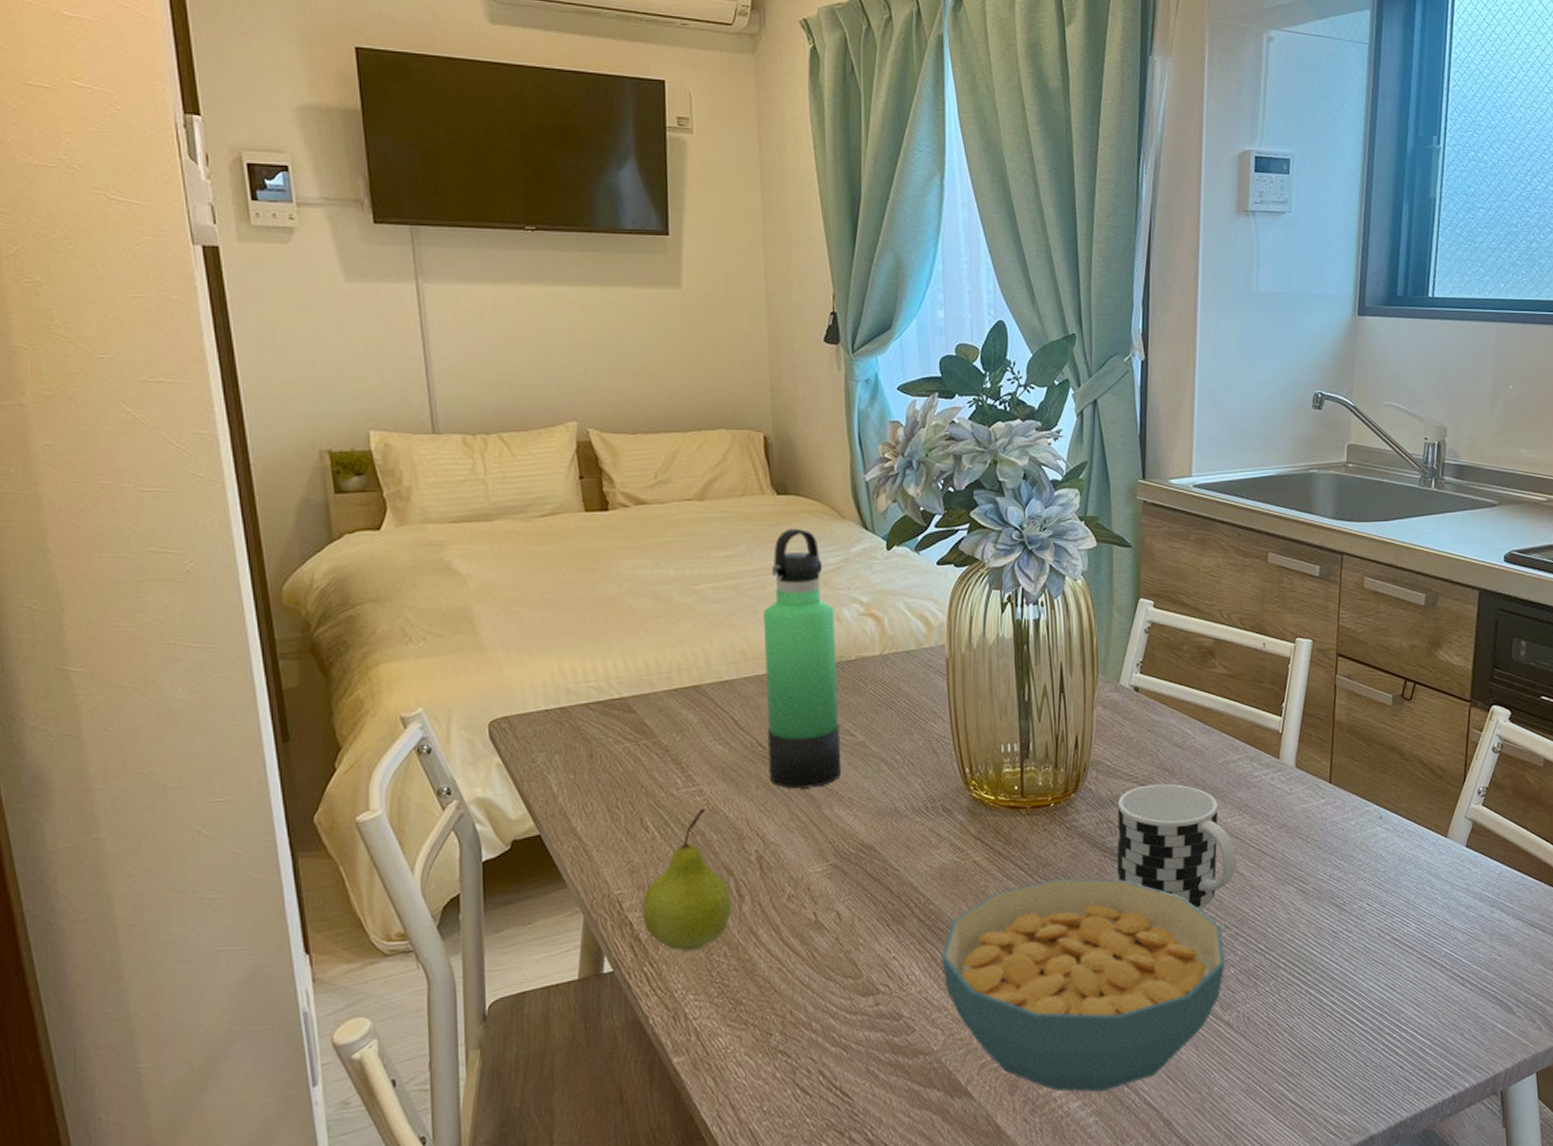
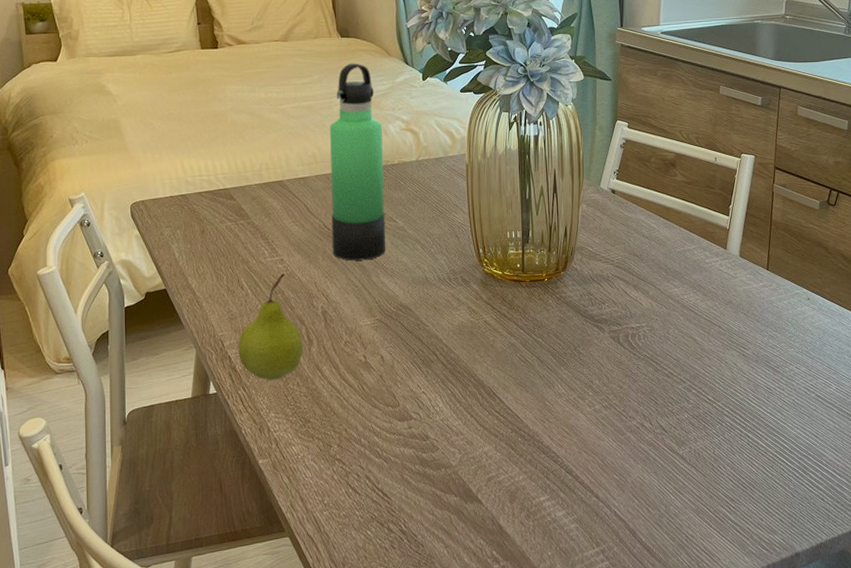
cereal bowl: present [941,878,1225,1092] -> none [459,337,680,505]
cup: present [1116,783,1237,911] -> none [595,266,691,367]

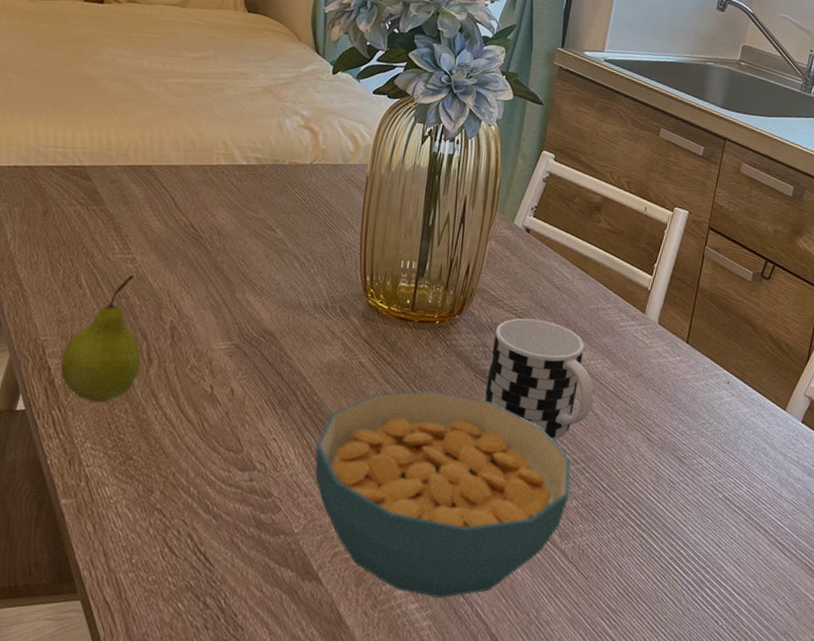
thermos bottle: present [330,63,386,261] -> none [195,42,278,272]
cereal bowl: none [459,337,680,505] -> present [315,390,571,598]
cup: none [595,266,691,367] -> present [483,318,594,442]

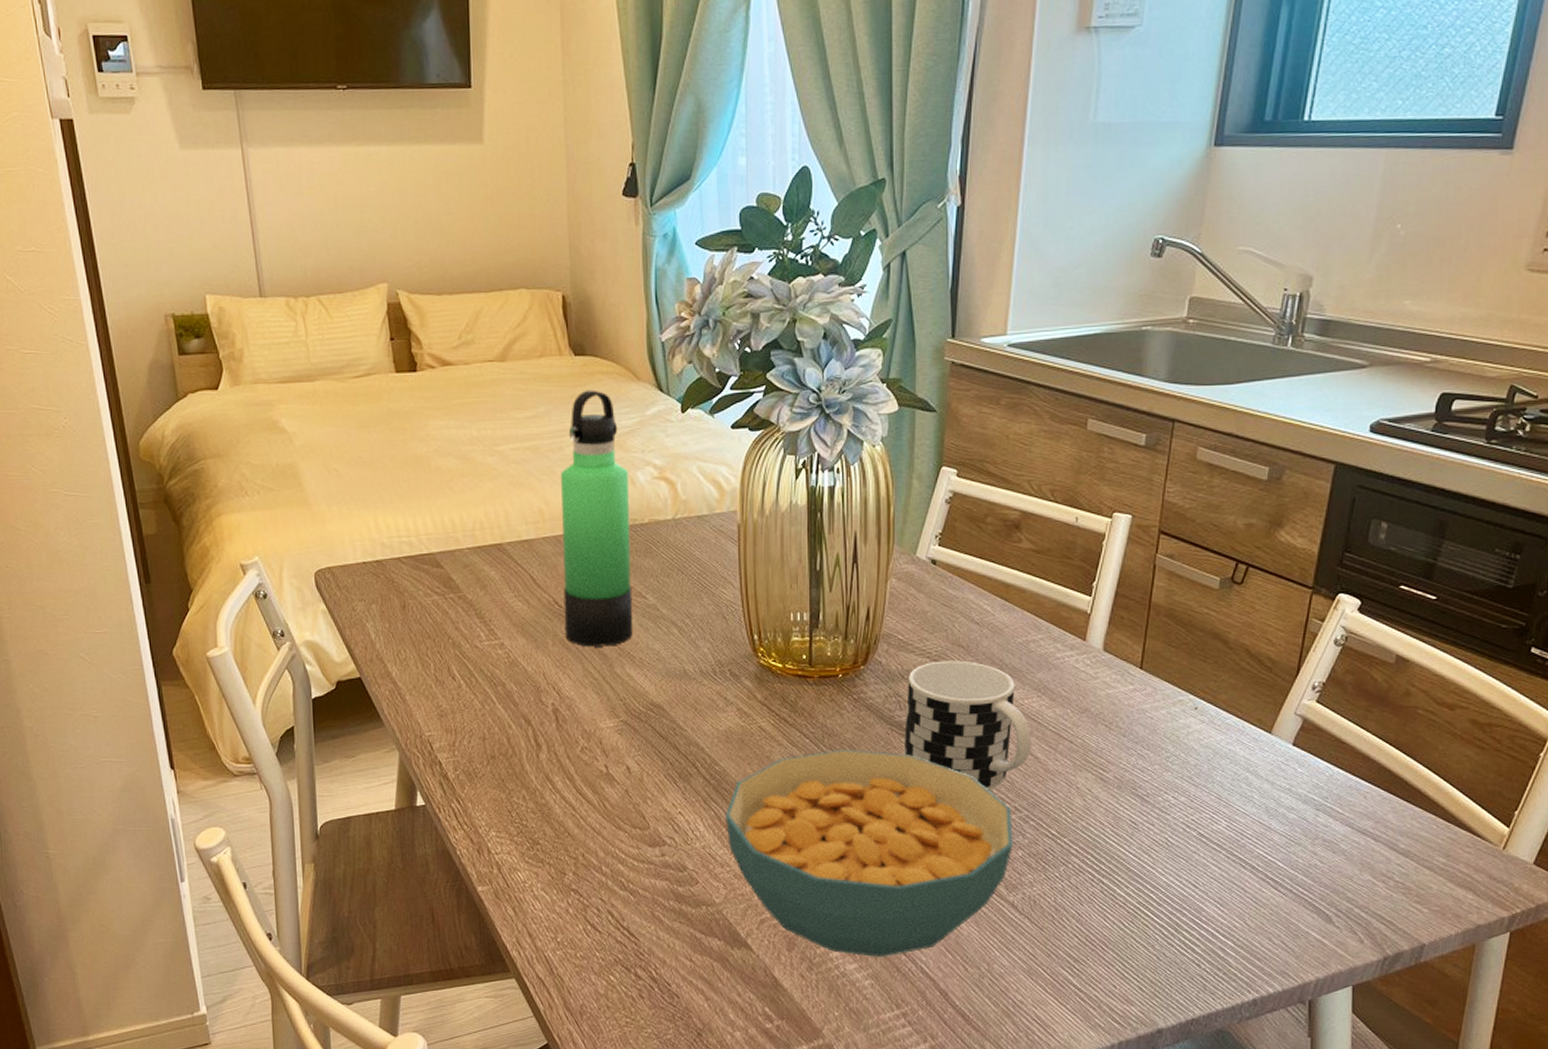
fruit: present [60,275,142,403] -> none [450,661,530,792]
thermos bottle: none [195,42,278,272] -> present [561,389,633,647]

